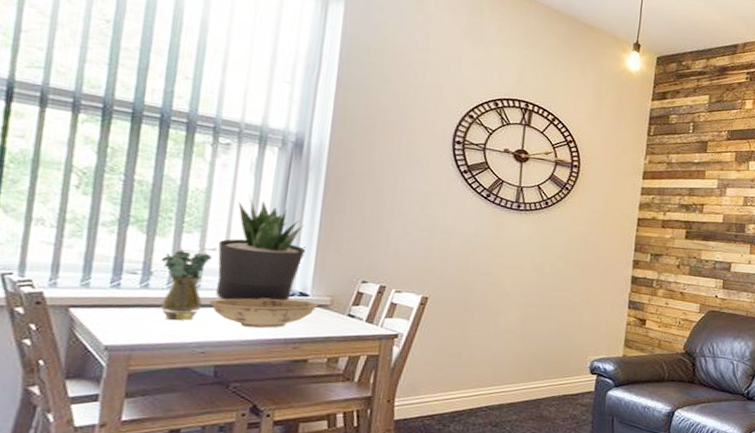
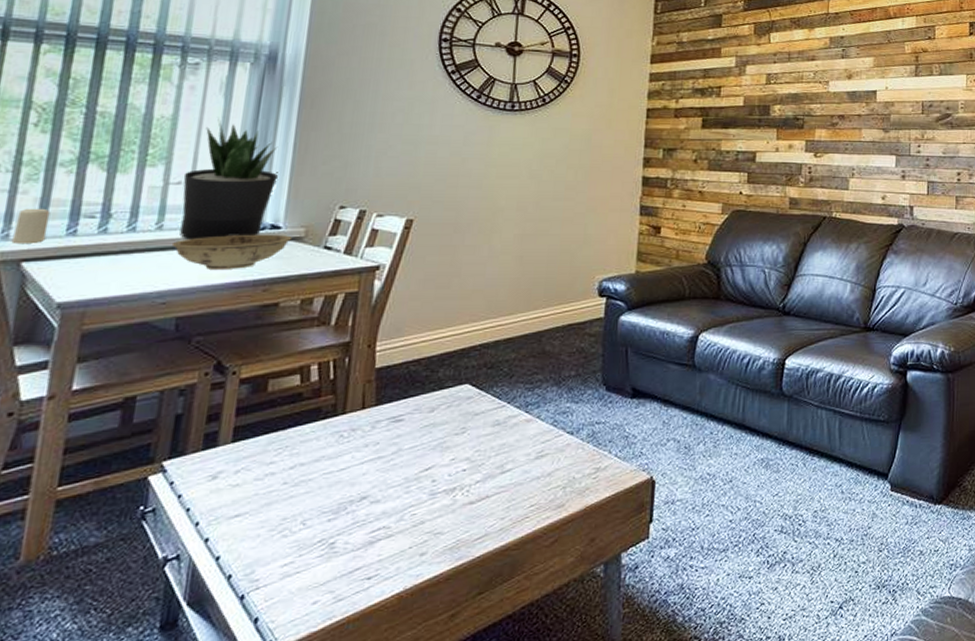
candle: none [59,260,95,293] -> present [11,208,51,245]
vase: present [160,247,213,320] -> none [119,183,177,267]

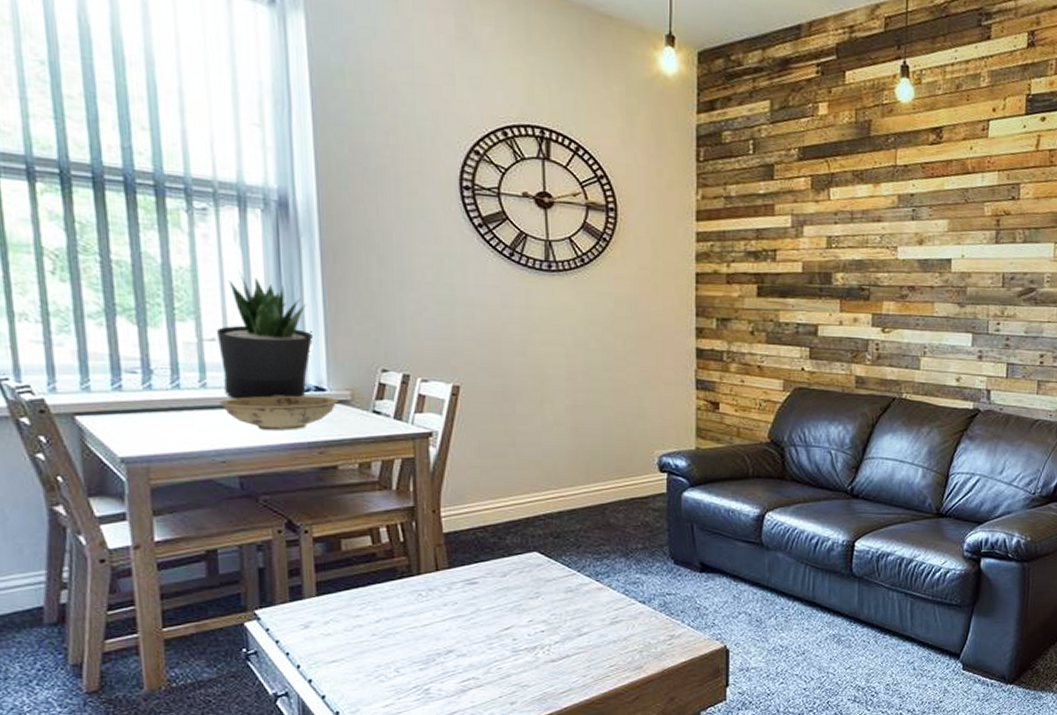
candle: present [11,208,51,245] -> none [59,361,93,399]

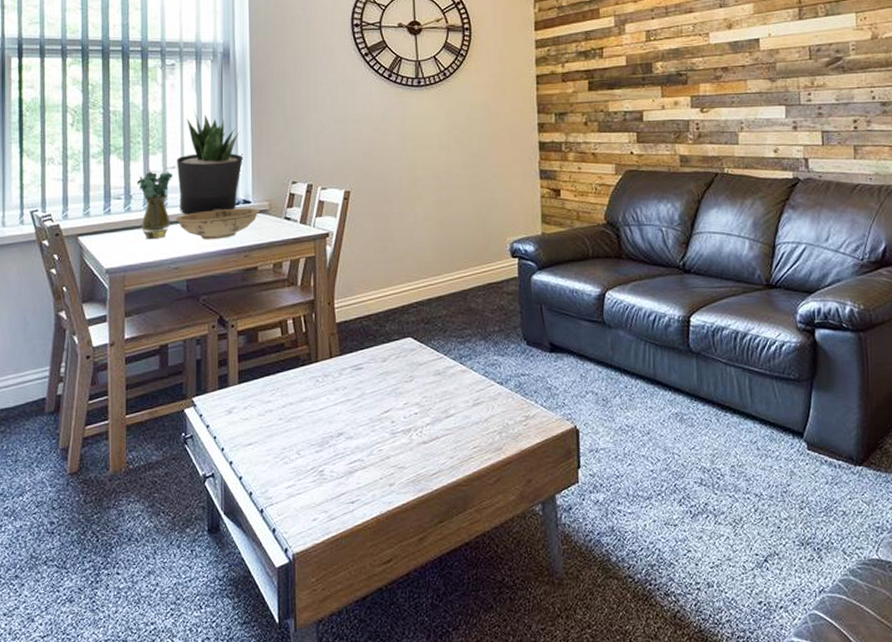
vase: none [158,339,213,425] -> present [136,169,174,239]

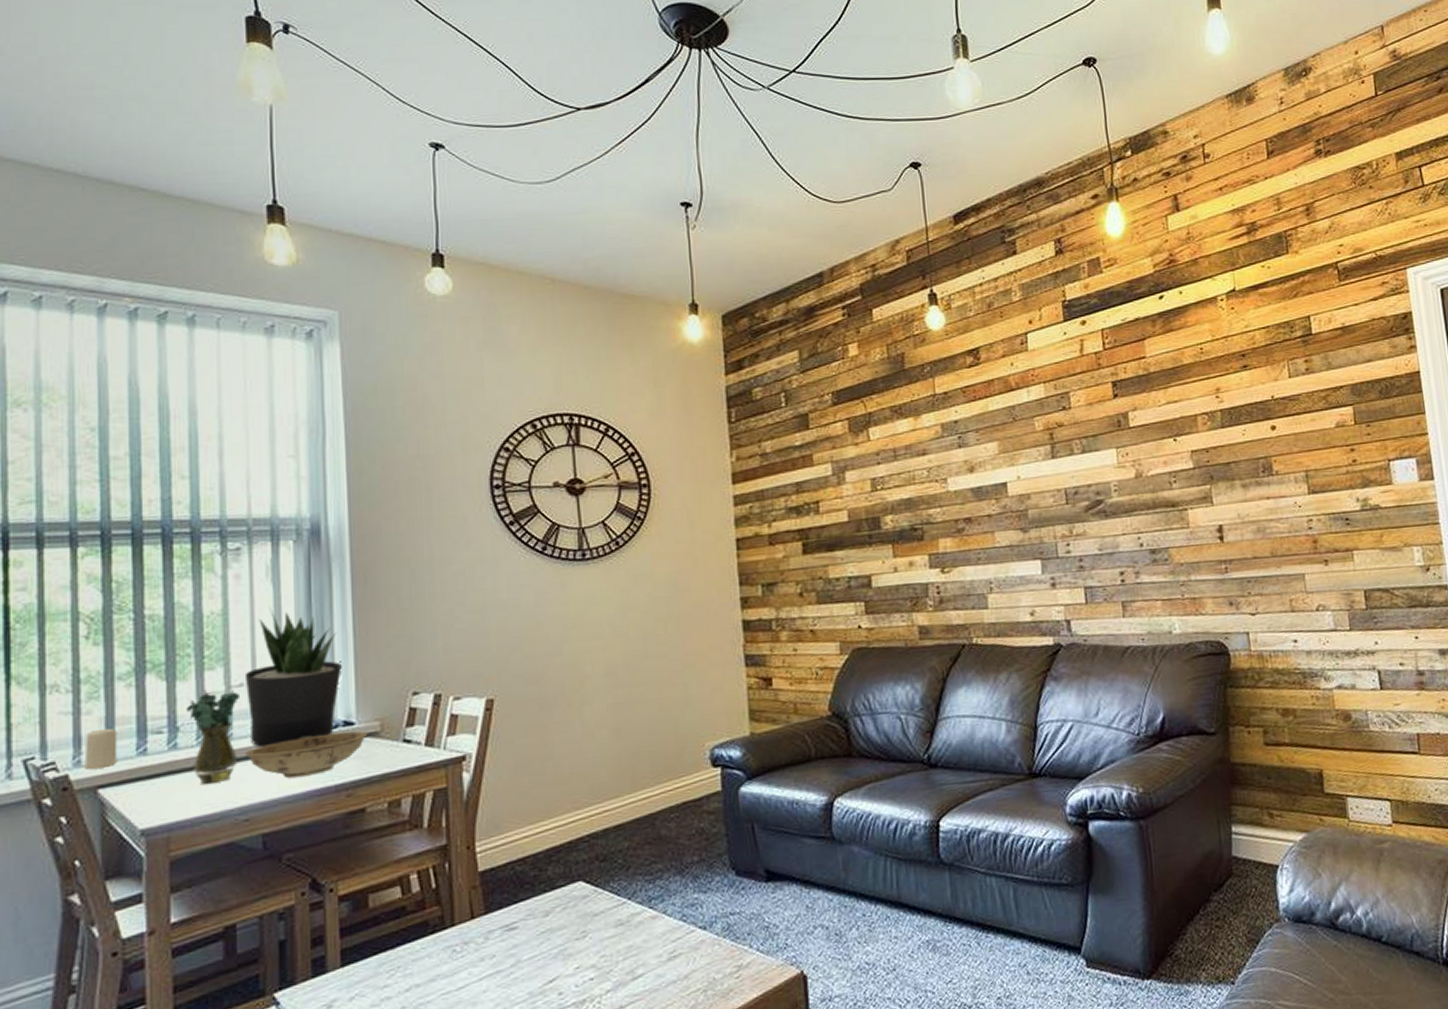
candle: none [69,192,91,223] -> present [84,727,118,771]

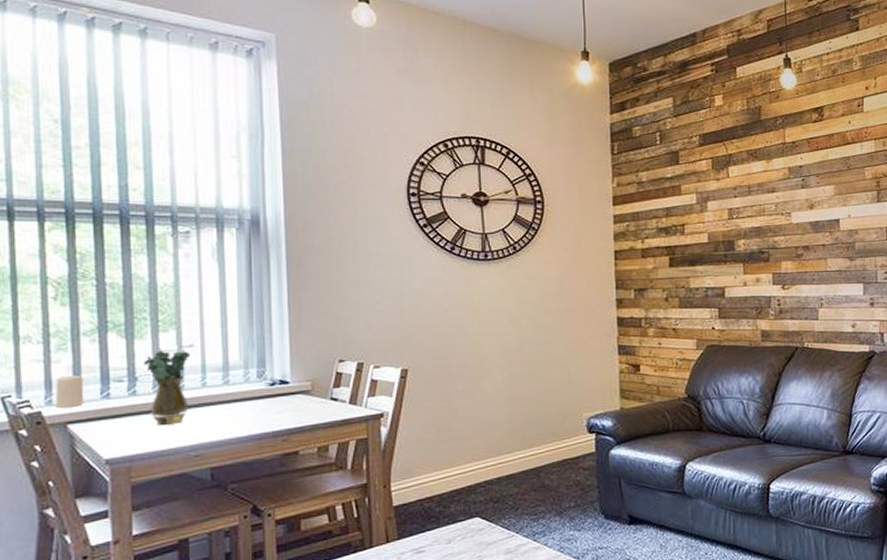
planter: present [244,607,342,747] -> none [194,283,278,397]
bowl: present [246,731,368,778] -> none [196,389,301,424]

